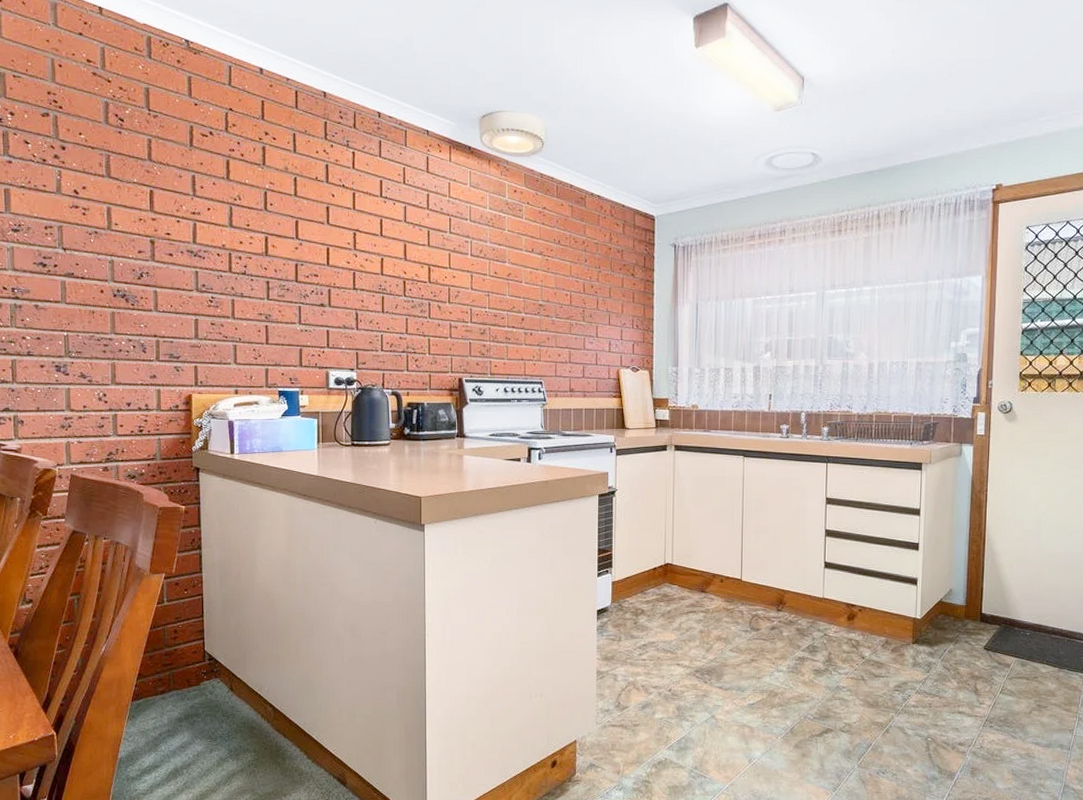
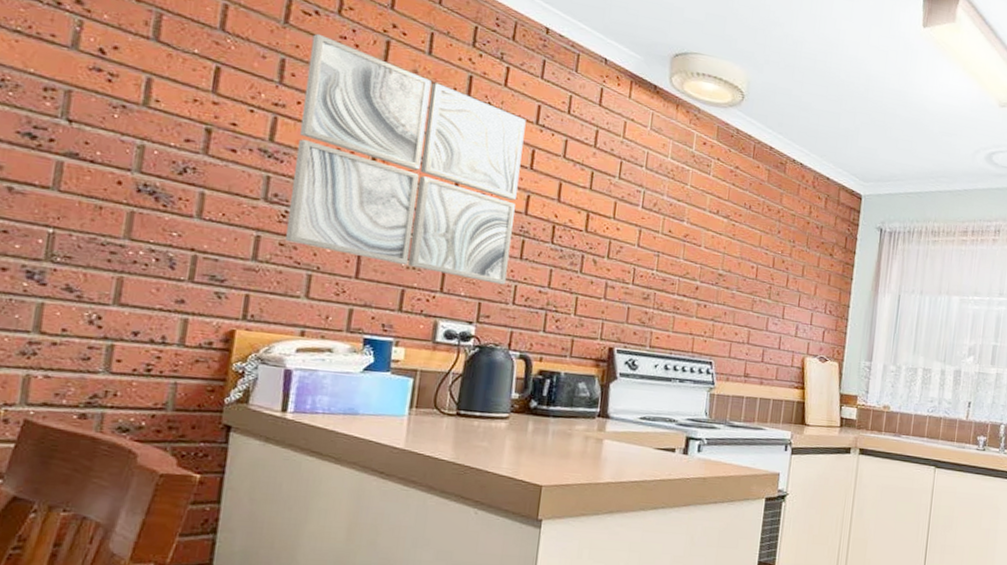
wall art: none [211,150,375,336] -> present [286,33,526,285]

